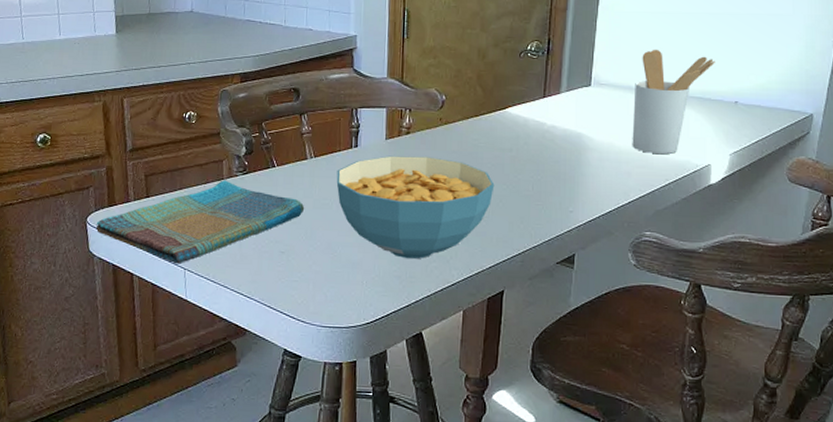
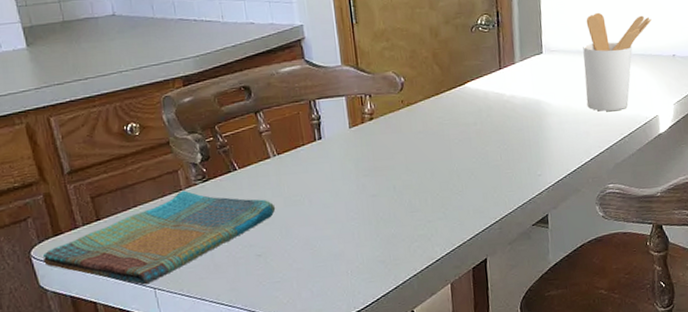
cereal bowl: present [336,155,495,259] -> none [303,139,465,243]

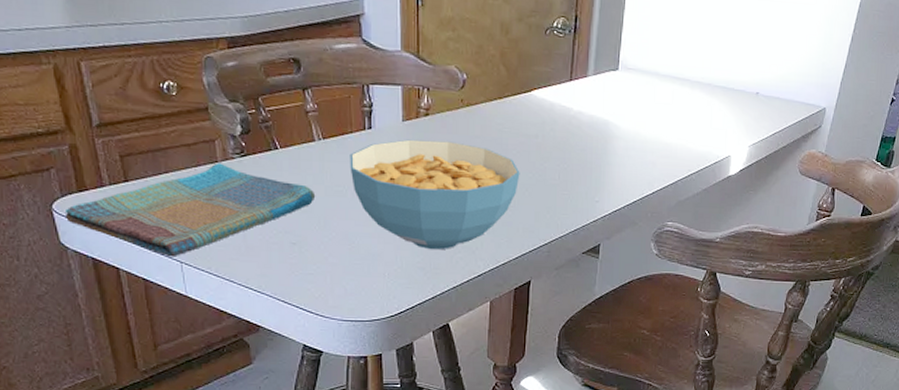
cereal bowl: none [303,139,465,243] -> present [350,139,520,250]
utensil holder: present [583,12,652,112] -> none [657,33,740,145]

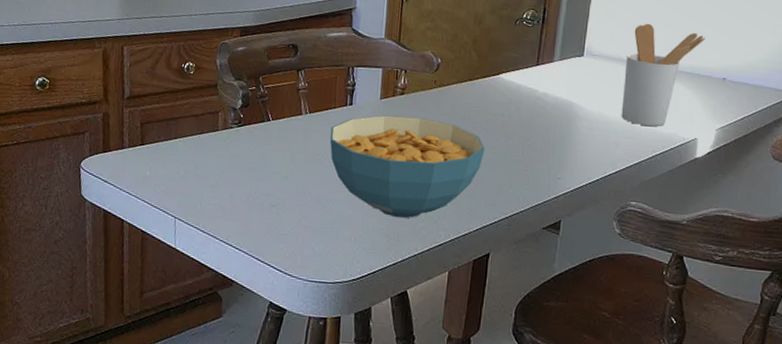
dish towel: present [64,163,316,257] -> none [89,131,298,213]
utensil holder: none [657,33,740,145] -> present [621,23,705,127]

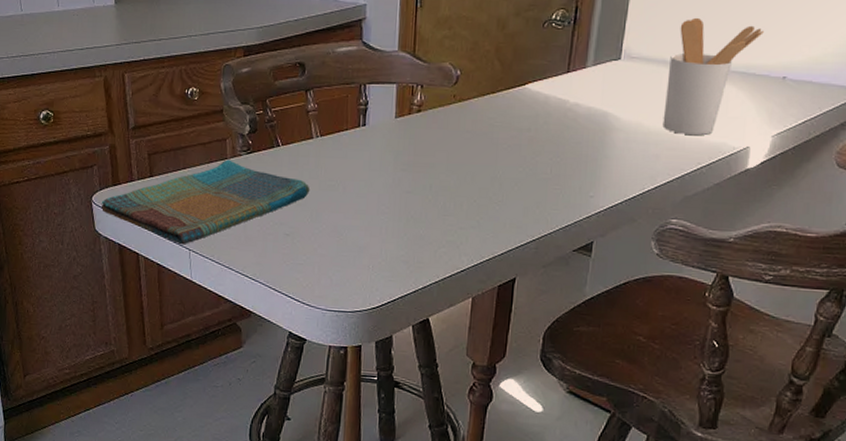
dish towel: none [89,131,298,213] -> present [101,159,310,245]
cereal bowl: present [329,115,485,218] -> none [343,135,510,244]

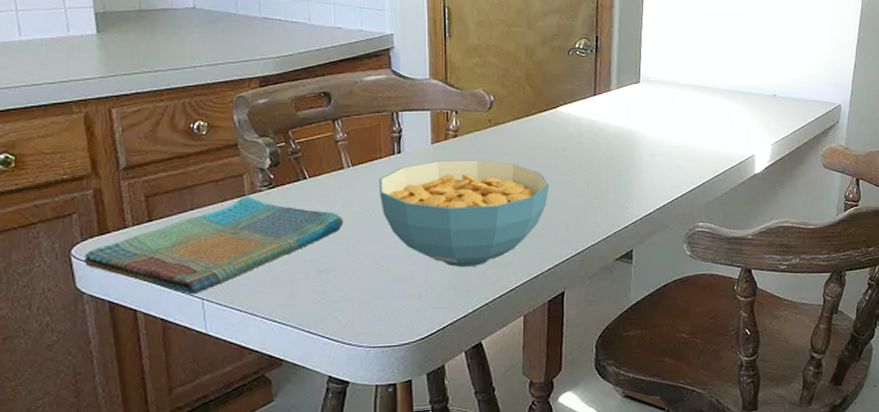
cereal bowl: none [343,135,510,244] -> present [379,160,550,268]
utensil holder: present [662,17,764,136] -> none [681,45,754,148]

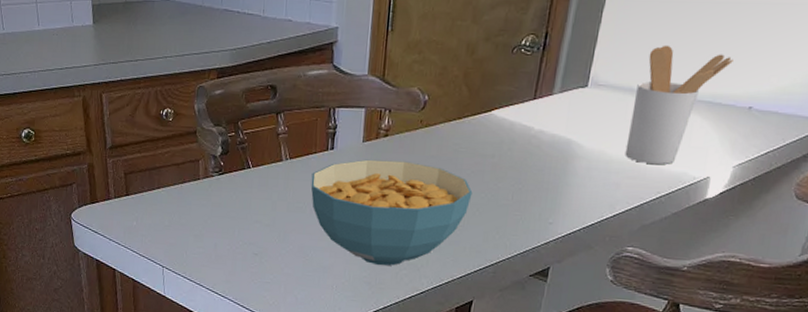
dish towel: present [83,196,344,295] -> none [79,180,279,262]
utensil holder: none [681,45,754,148] -> present [625,44,733,165]

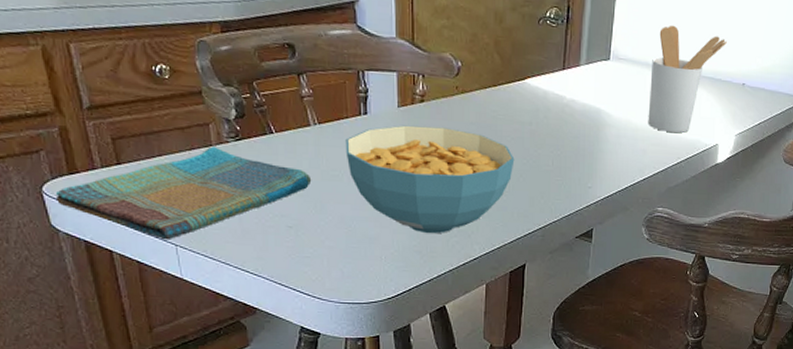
dish towel: none [79,180,279,262] -> present [55,146,312,240]

